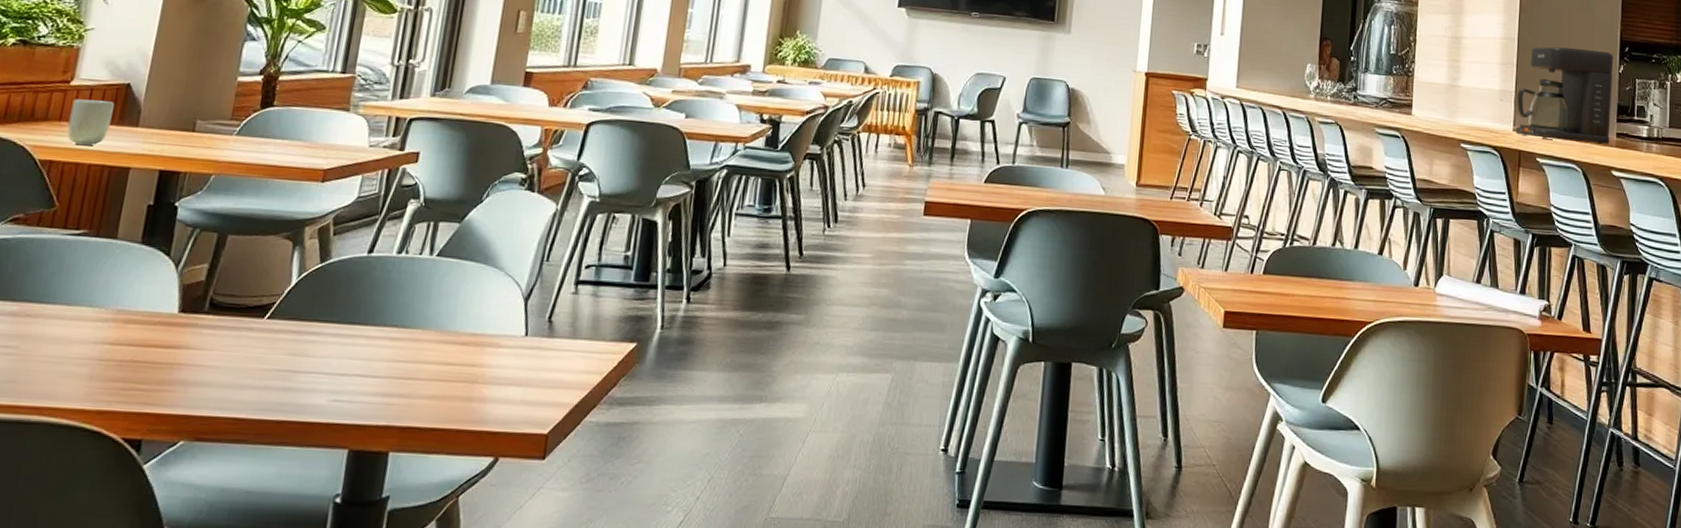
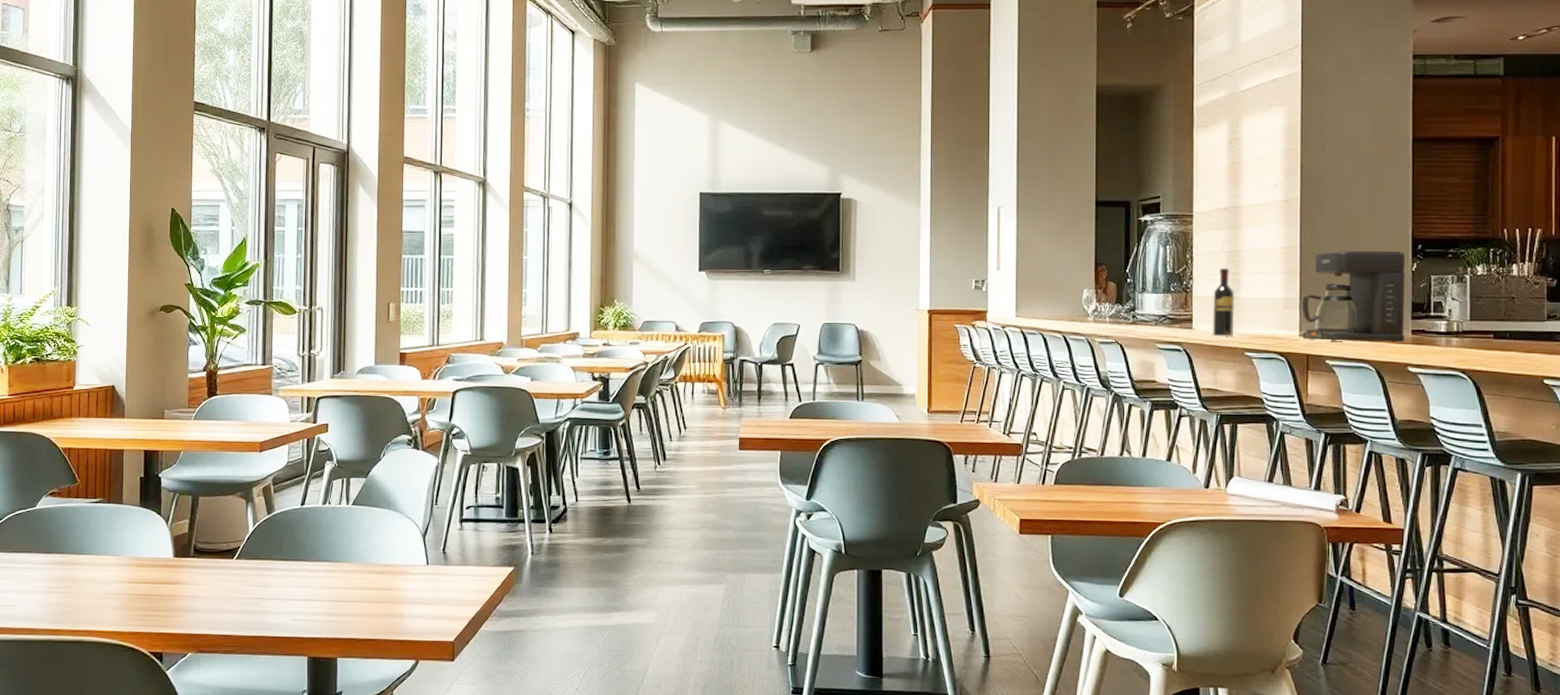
cup: present [66,99,115,145] -> none [77,400,106,434]
wine bottle: none [1431,53,1454,127] -> present [1212,267,1235,337]

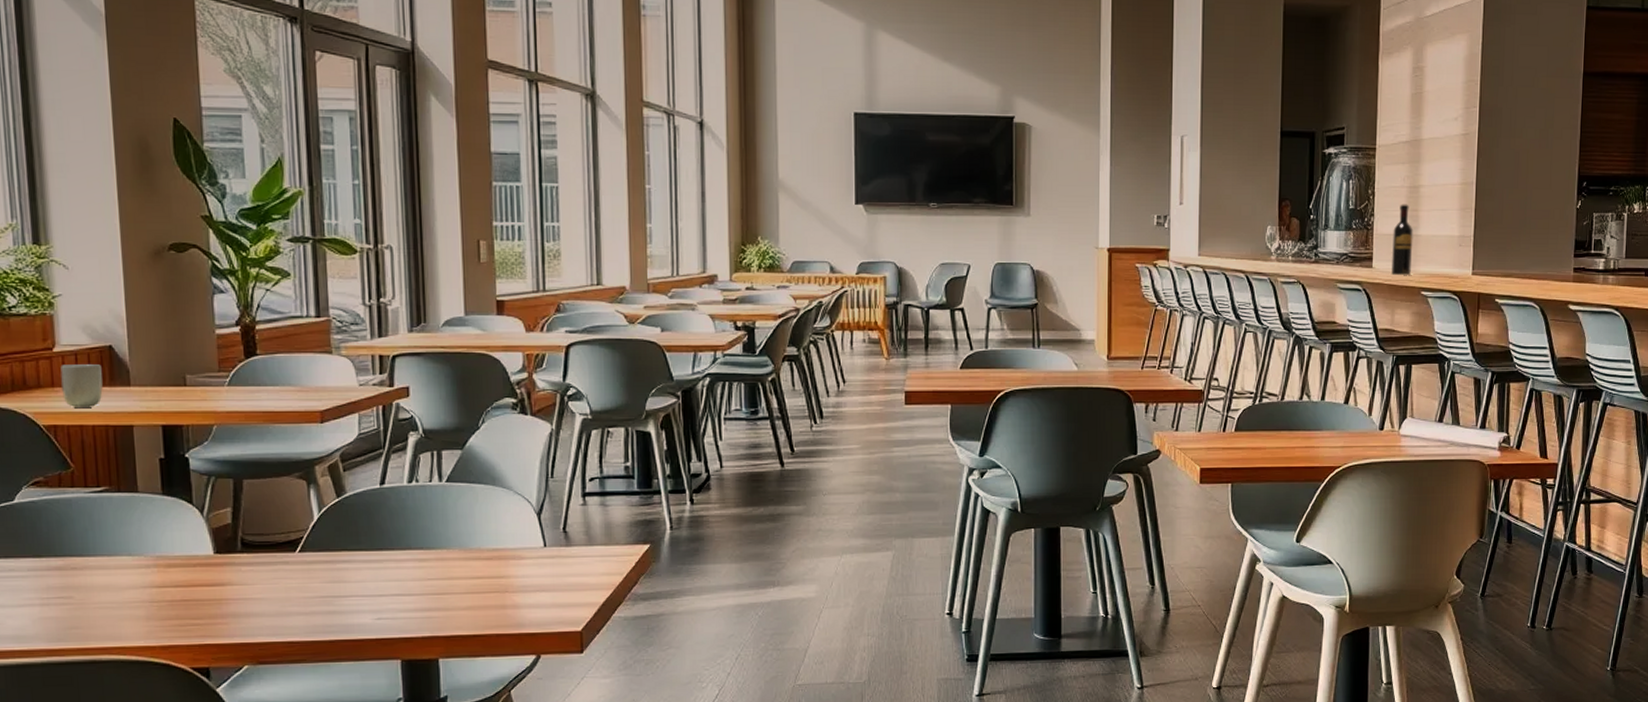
cup: none [77,400,106,434] -> present [60,364,103,407]
coffee maker: present [1302,251,1406,343] -> none [1475,188,1572,281]

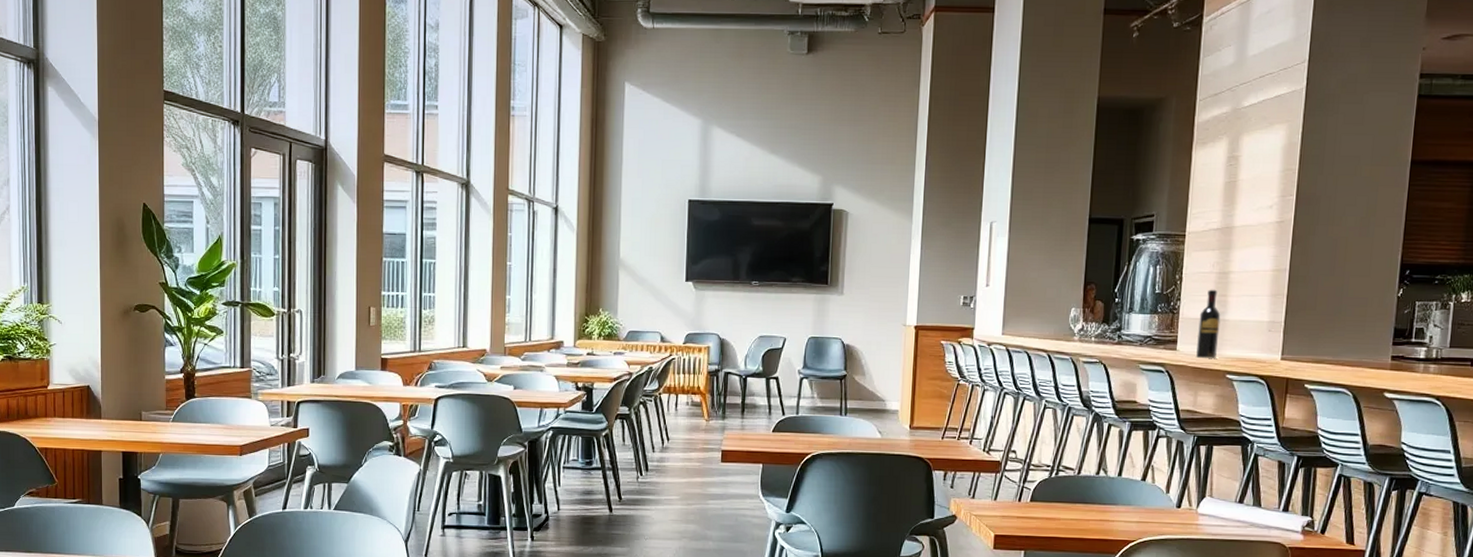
cup: present [60,364,103,407] -> none [52,400,82,435]

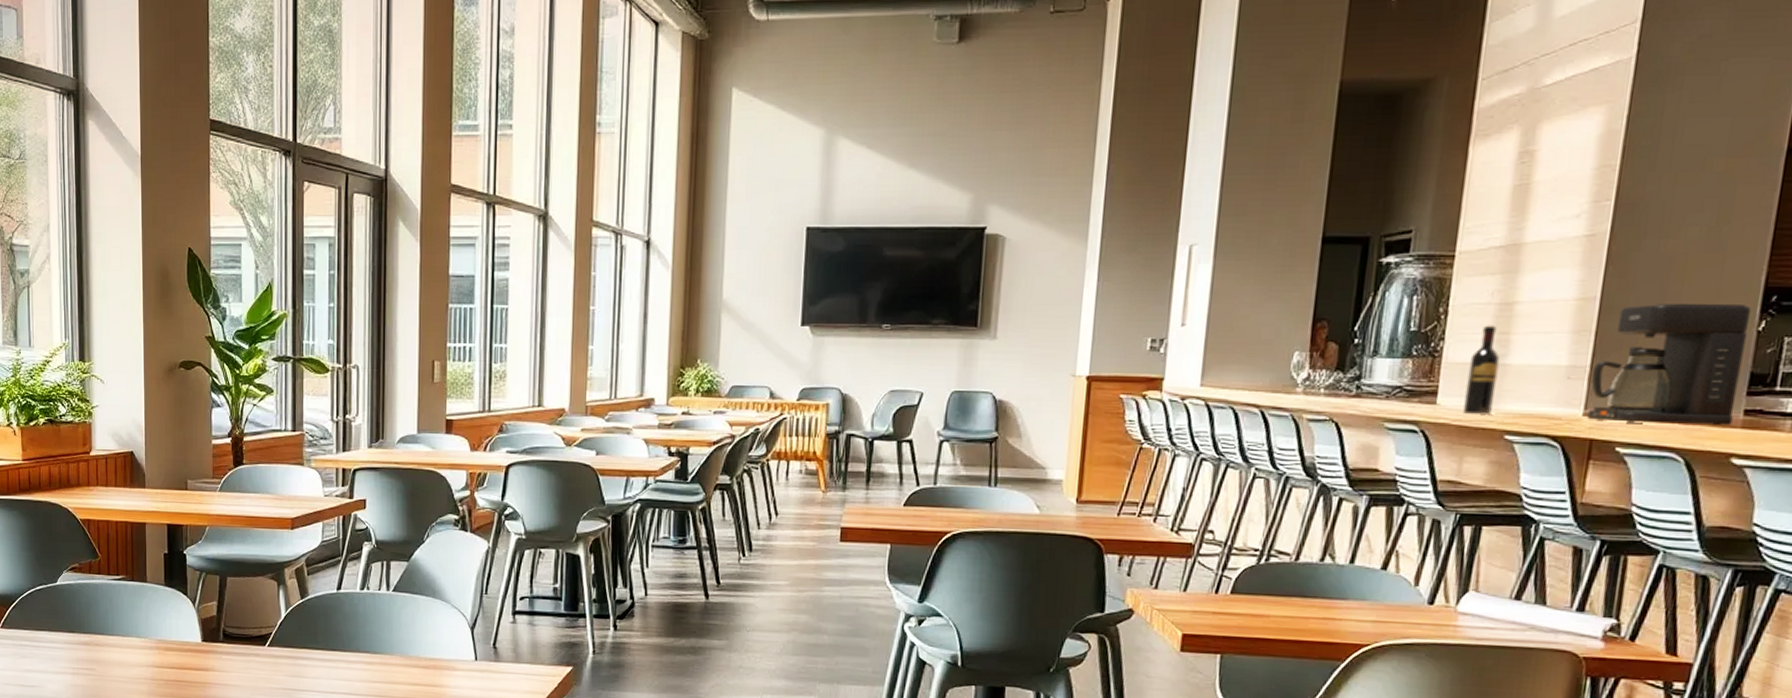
coffee maker: none [1284,275,1393,369] -> present [1587,304,1752,426]

